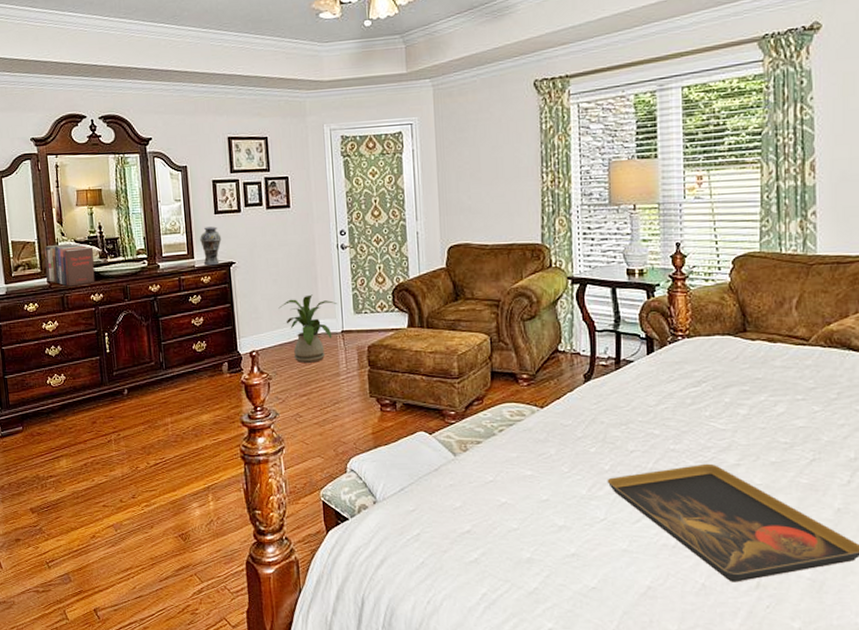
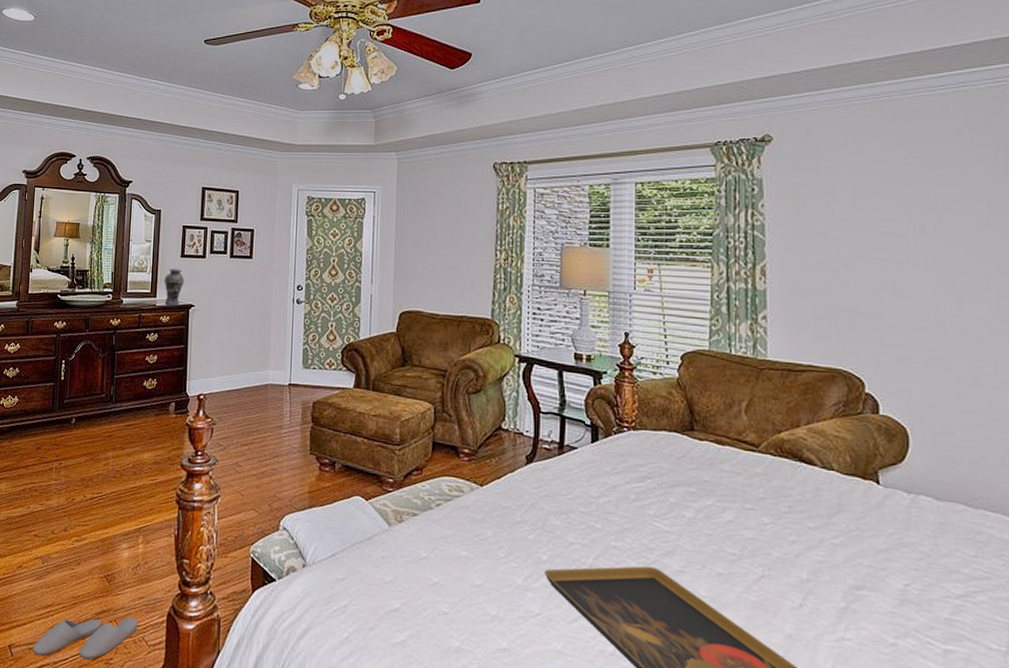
books: present [44,243,95,287] -> none [16,270,64,312]
slippers: none [118,570,219,615] -> present [32,617,138,660]
house plant: present [278,294,337,363] -> none [230,344,287,413]

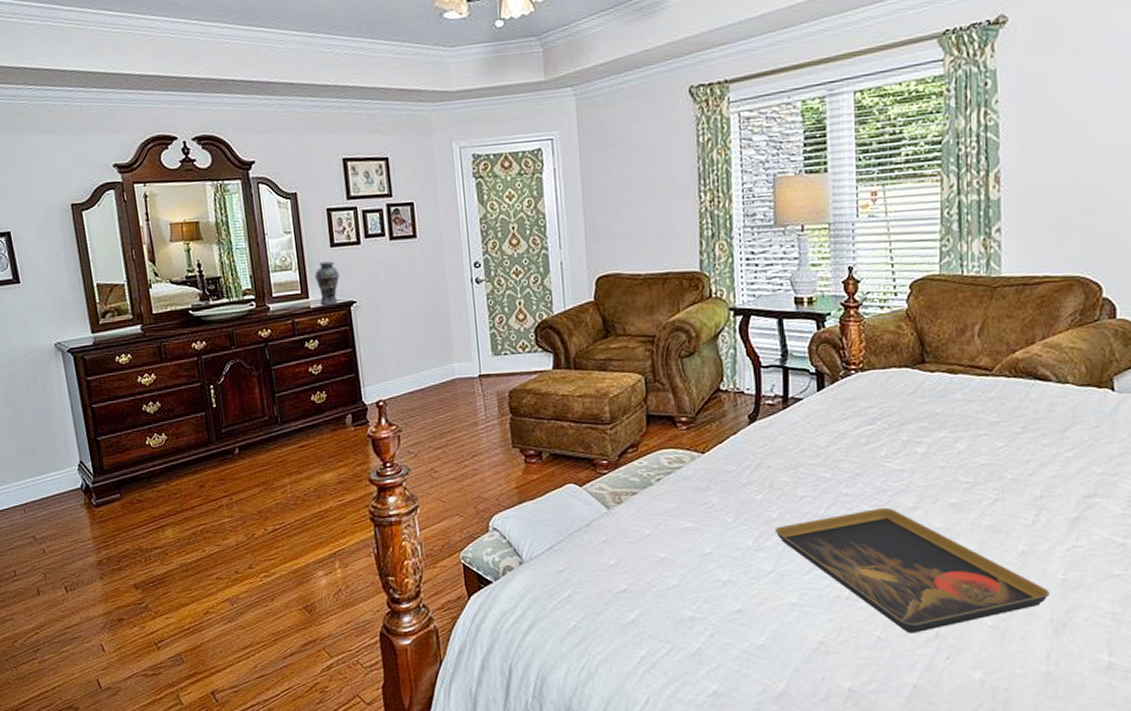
slippers: present [32,617,138,660] -> none [238,644,350,697]

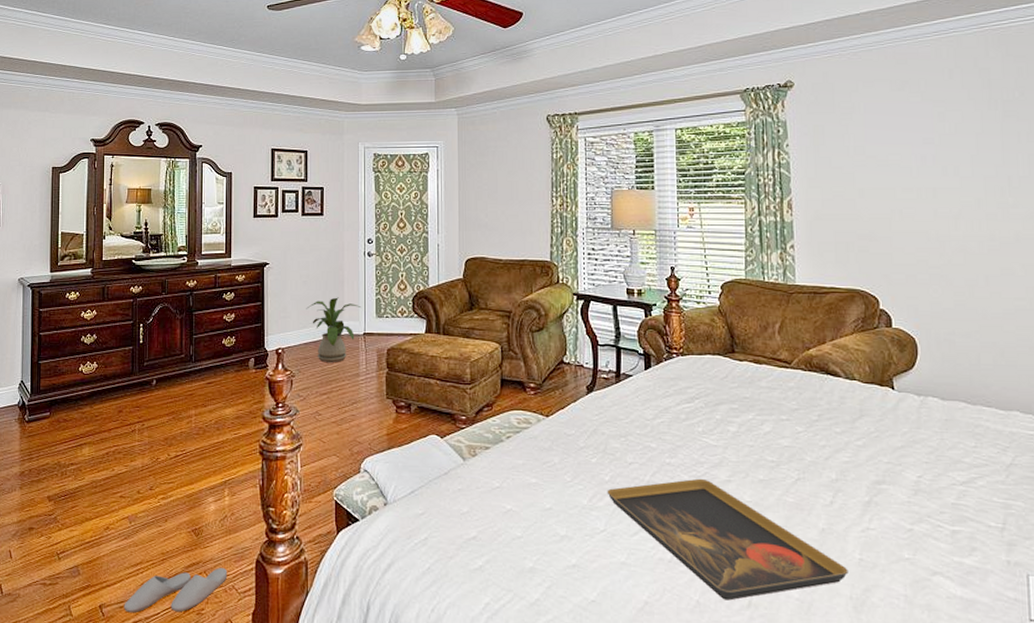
slippers: none [238,644,350,697] -> present [124,568,228,613]
vase: present [315,261,340,307] -> none [238,229,258,265]
house plant: none [407,335,473,412] -> present [306,297,361,362]

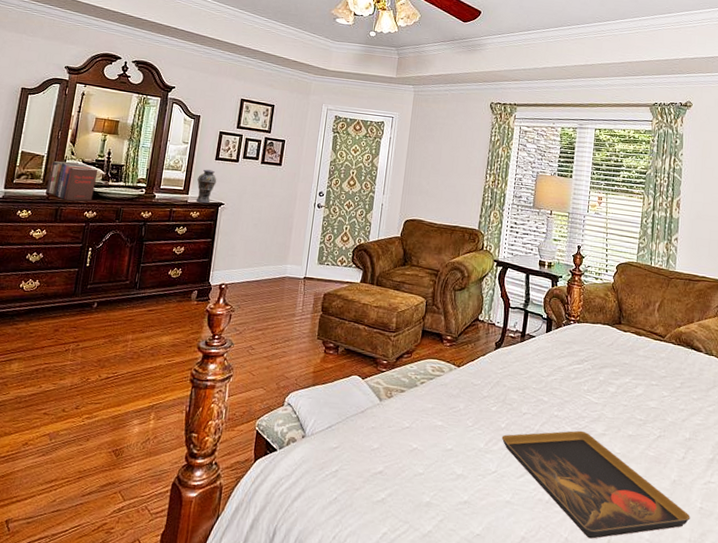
books: none [90,237,138,278] -> present [46,161,99,202]
slippers: present [124,568,228,613] -> none [31,488,143,530]
vase: none [238,229,258,265] -> present [195,169,217,204]
house plant: present [306,297,361,362] -> none [253,241,305,302]

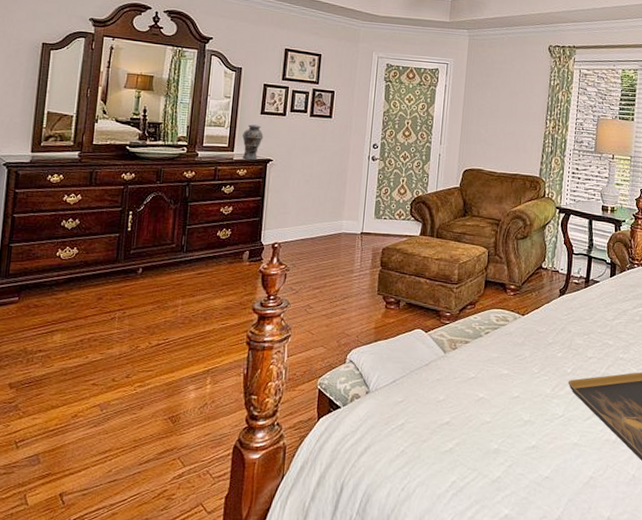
books: present [46,161,99,202] -> none [78,121,134,163]

